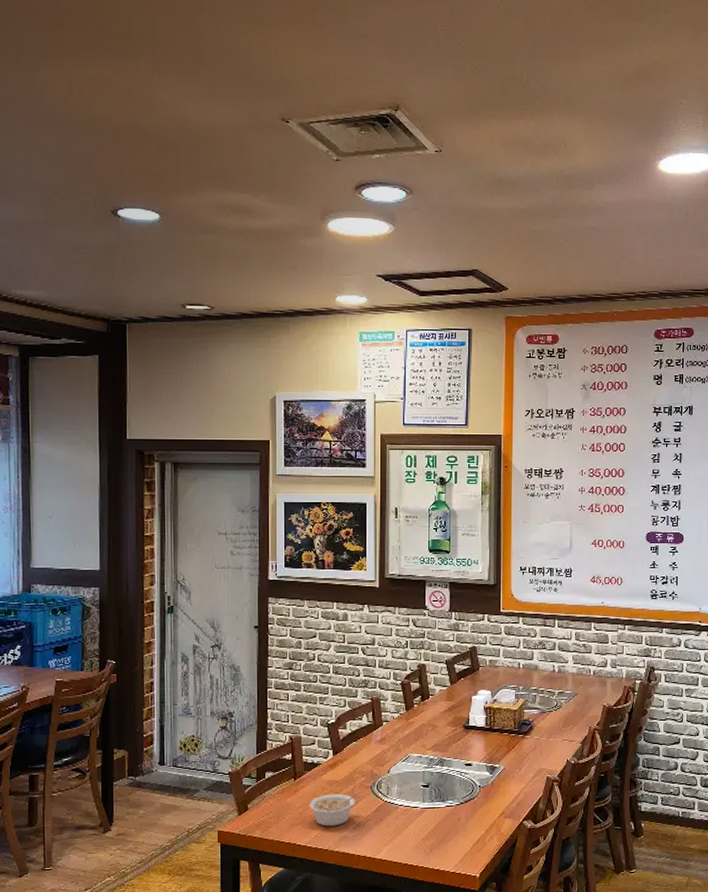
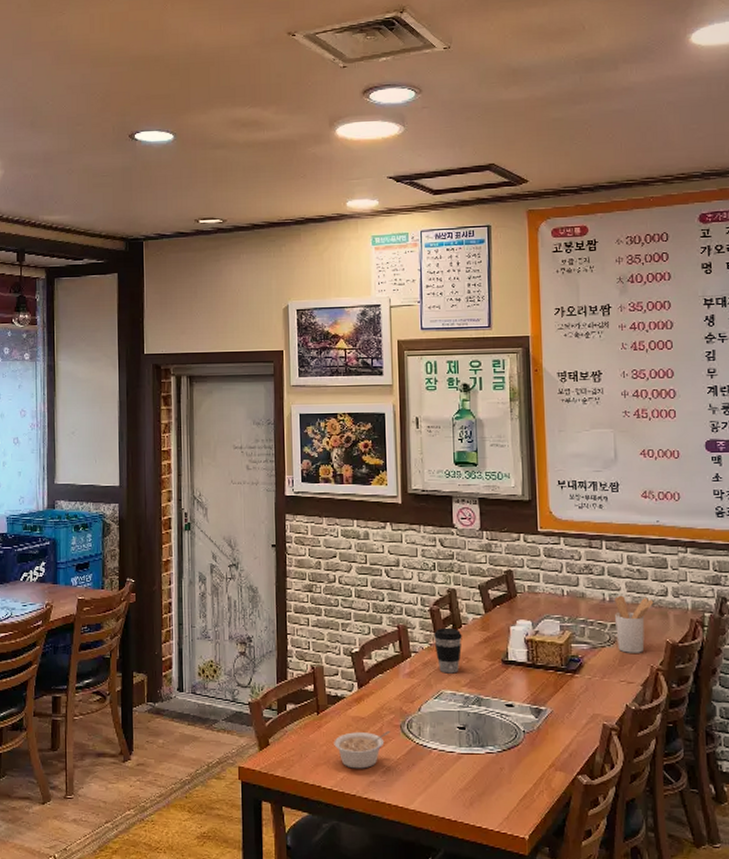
coffee cup: none [404,698,430,739] -> present [434,627,462,674]
utensil holder: none [562,667,595,716] -> present [614,595,654,653]

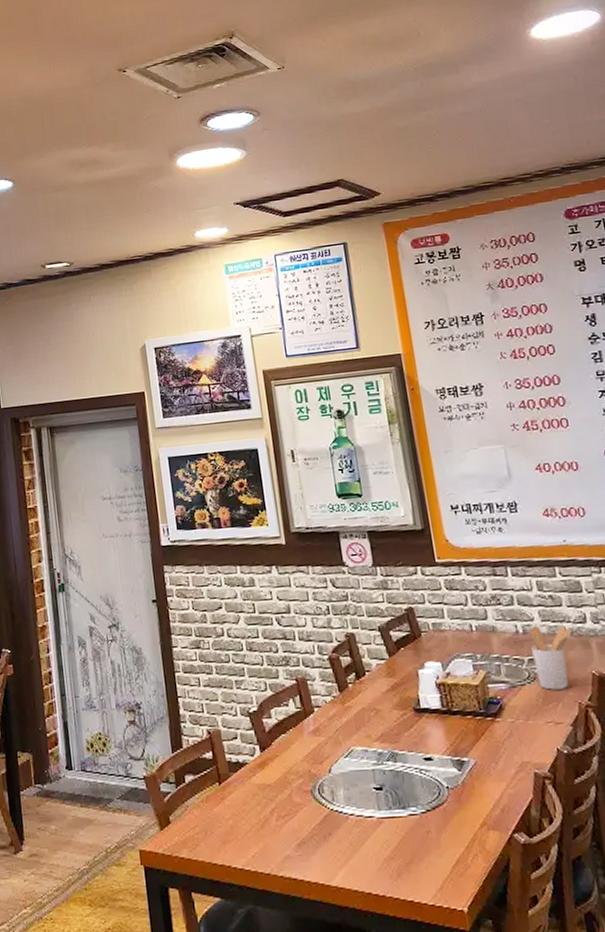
legume: present [334,730,391,769] -> none [240,797,302,844]
coffee cup: present [434,627,462,674] -> none [336,676,369,728]

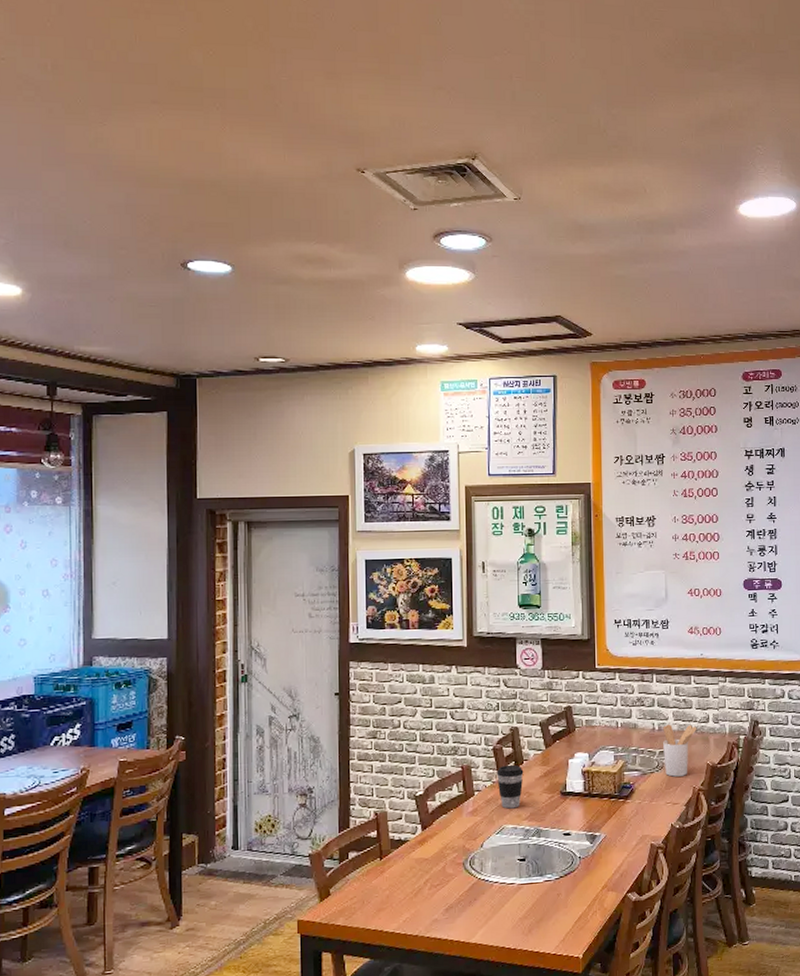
coffee cup: none [336,676,369,728] -> present [497,764,524,809]

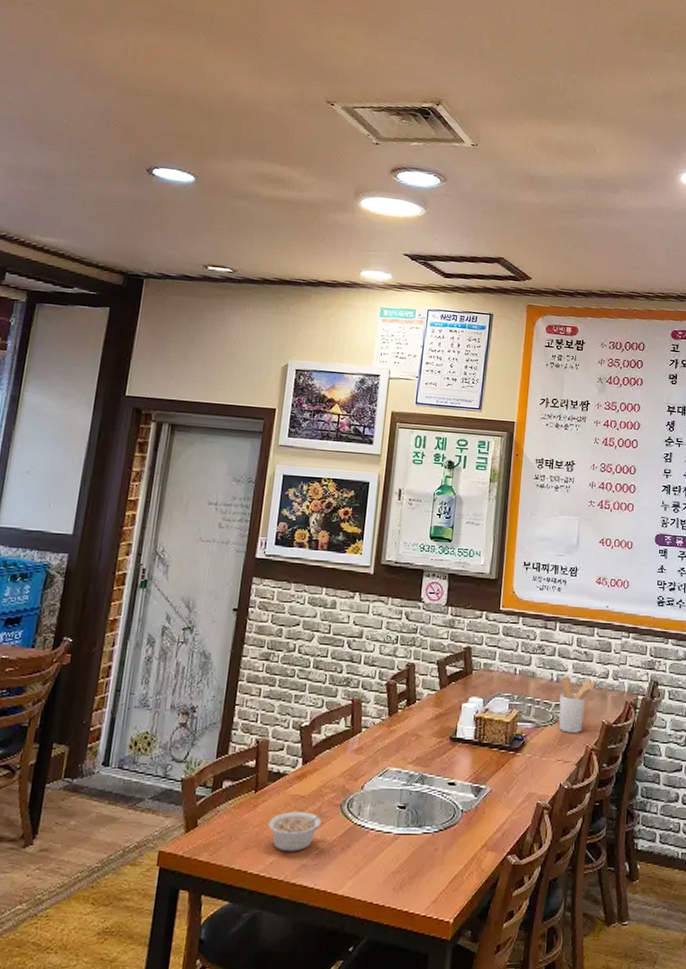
legume: none [397,868,454,910] -> present [268,809,330,852]
coffee cup: present [497,764,524,809] -> none [386,702,415,750]

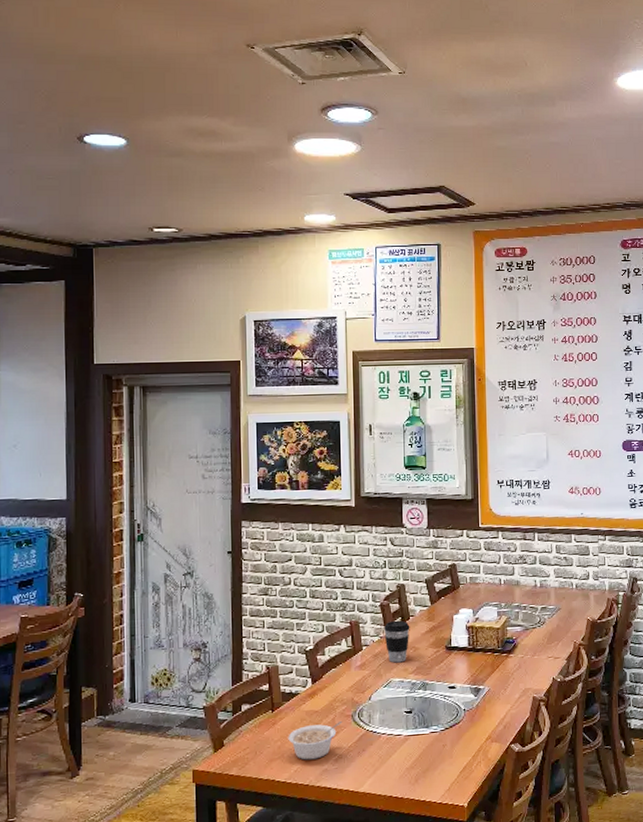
coffee cup: none [386,702,415,750] -> present [384,620,410,663]
utensil holder: present [559,676,596,733] -> none [544,581,578,632]

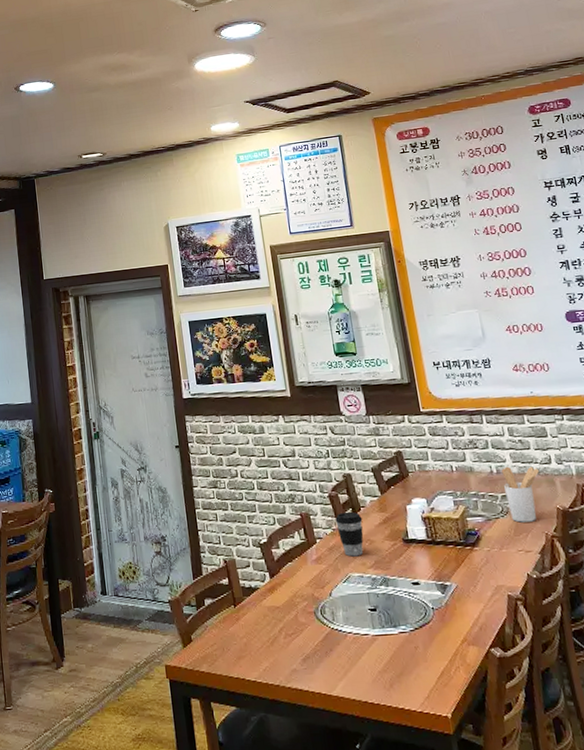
legume: present [288,720,343,760] -> none [253,617,306,659]
utensil holder: none [544,581,578,632] -> present [501,466,540,523]

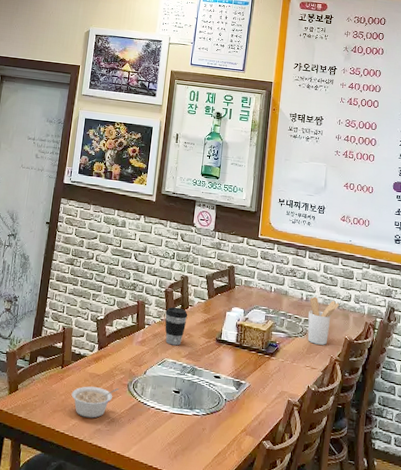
legume: none [253,617,306,659] -> present [71,386,119,418]

